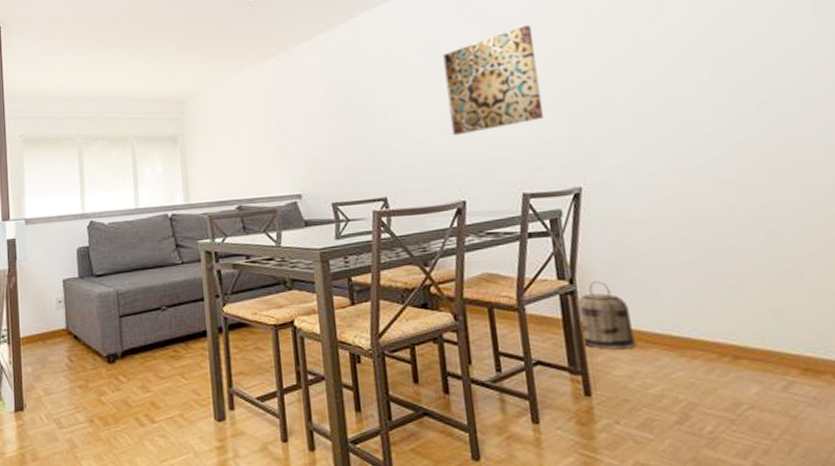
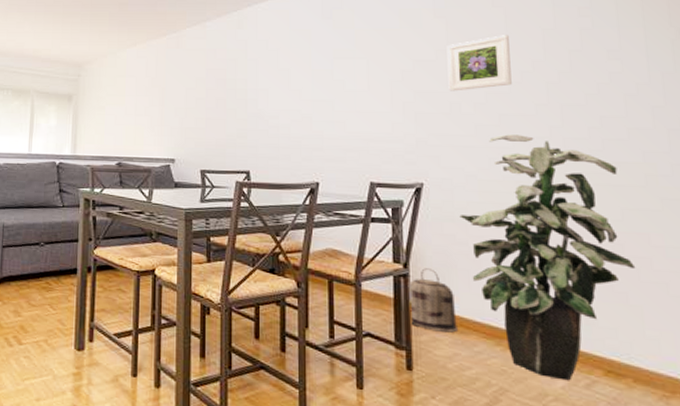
wall art: present [442,25,543,136] -> none [313,35,396,124]
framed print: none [591,9,668,81] -> present [446,35,512,91]
indoor plant: none [625,120,825,386] -> present [459,134,636,381]

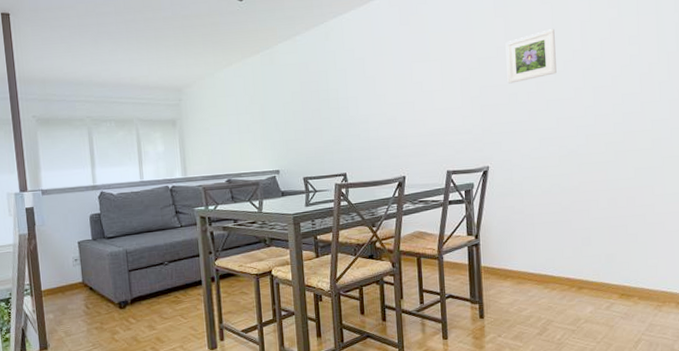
basket: present [408,268,457,333] -> none [479,236,516,286]
indoor plant: present [459,134,636,381] -> none [517,116,643,307]

